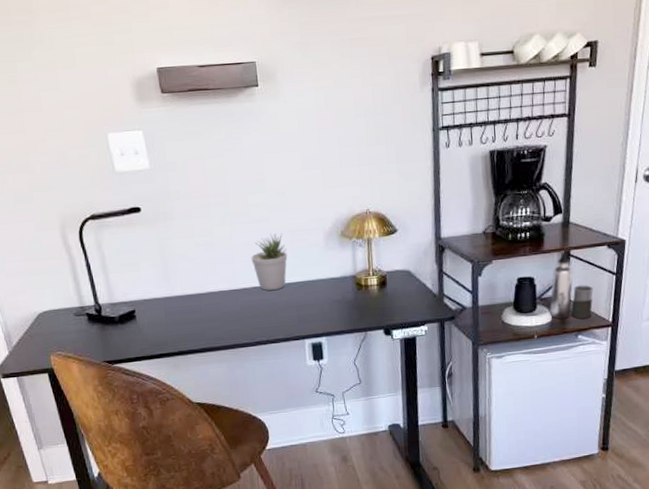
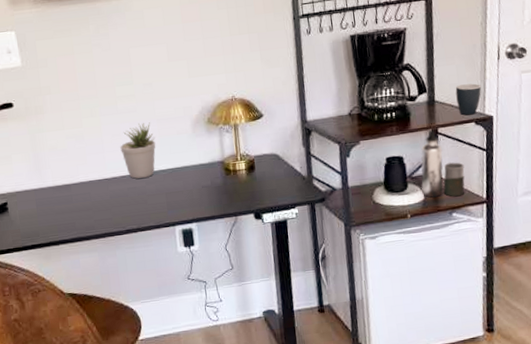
mug: none [591,206,617,239] -> present [455,83,482,116]

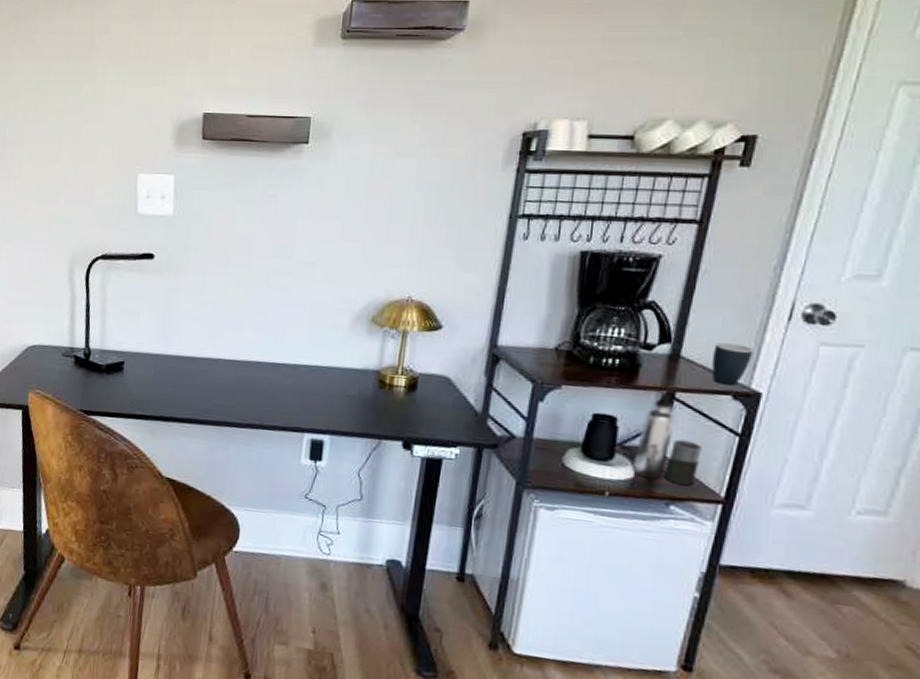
potted plant: present [120,122,156,179] -> none [261,306,304,370]

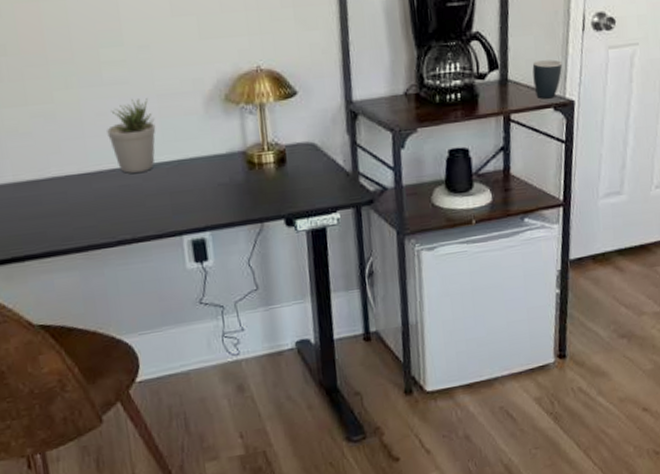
potted plant: none [261,306,304,370] -> present [107,98,156,174]
water bottle: present [633,392,676,480] -> none [489,116,515,200]
cup: present [664,439,702,486] -> none [514,156,540,199]

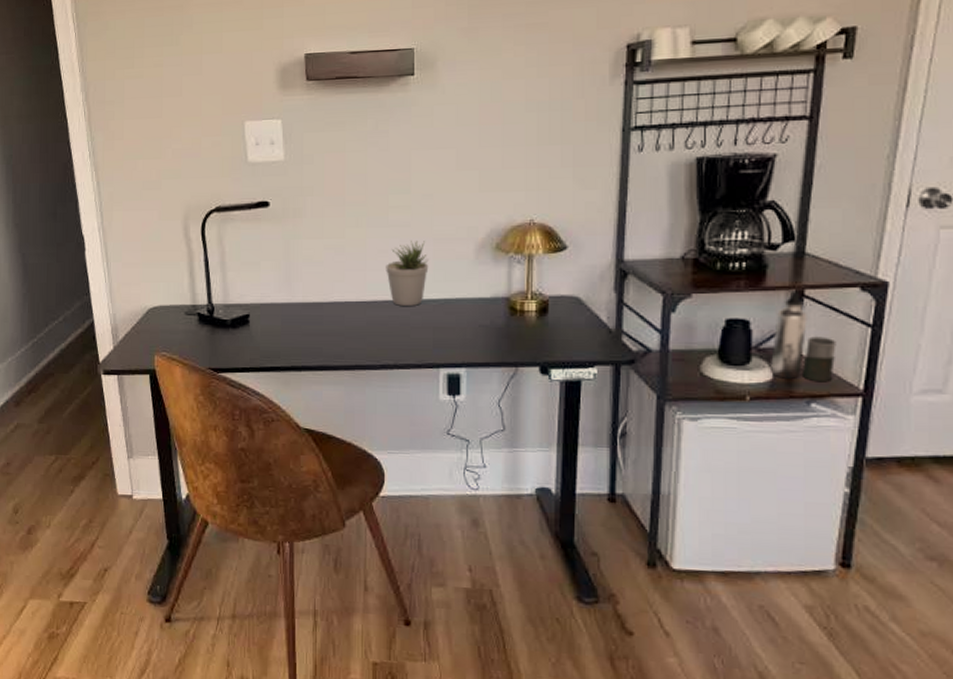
water bottle: none [489,116,515,200] -> present [771,291,807,379]
cup: none [514,156,540,199] -> present [803,336,837,383]
mug: present [532,59,563,100] -> none [837,235,877,278]

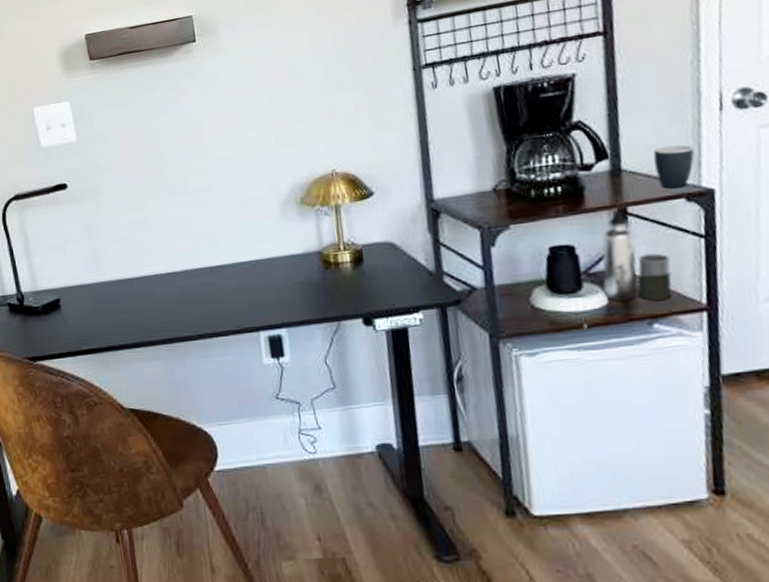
potted plant: present [386,241,429,306] -> none [191,204,235,273]
mug: none [837,235,877,278] -> present [653,144,695,190]

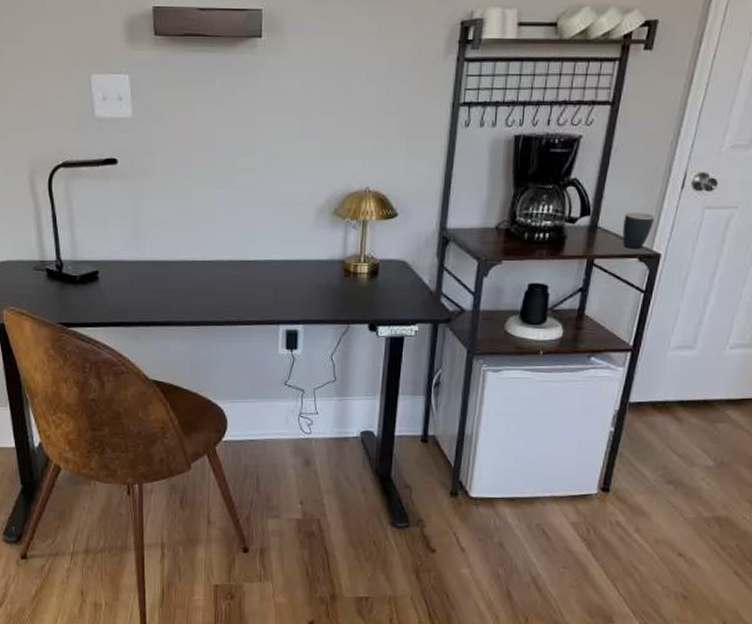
water bottle: present [602,209,637,302] -> none [561,260,595,336]
cup: present [637,253,672,302] -> none [586,300,615,340]

